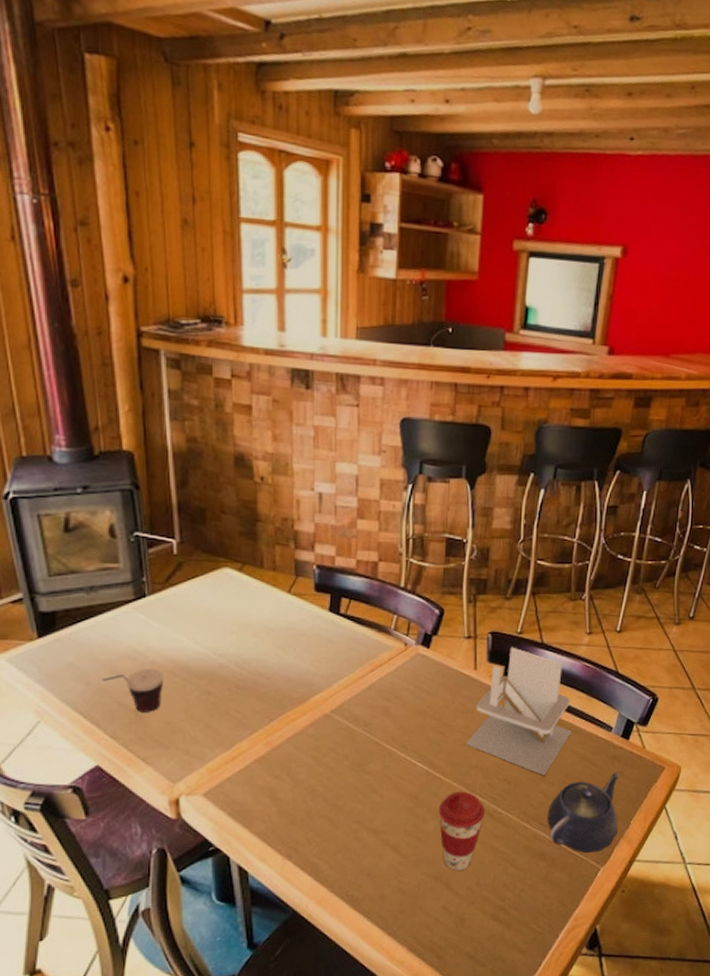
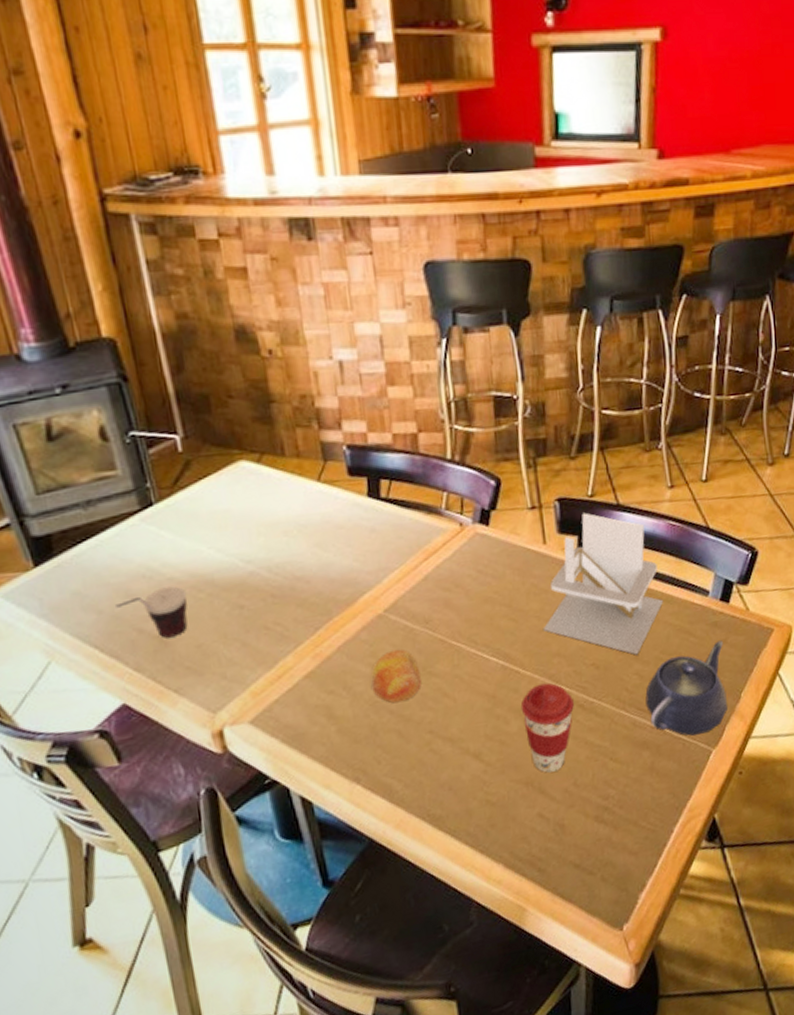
fruit: none [311,746,355,793] -> present [370,649,421,704]

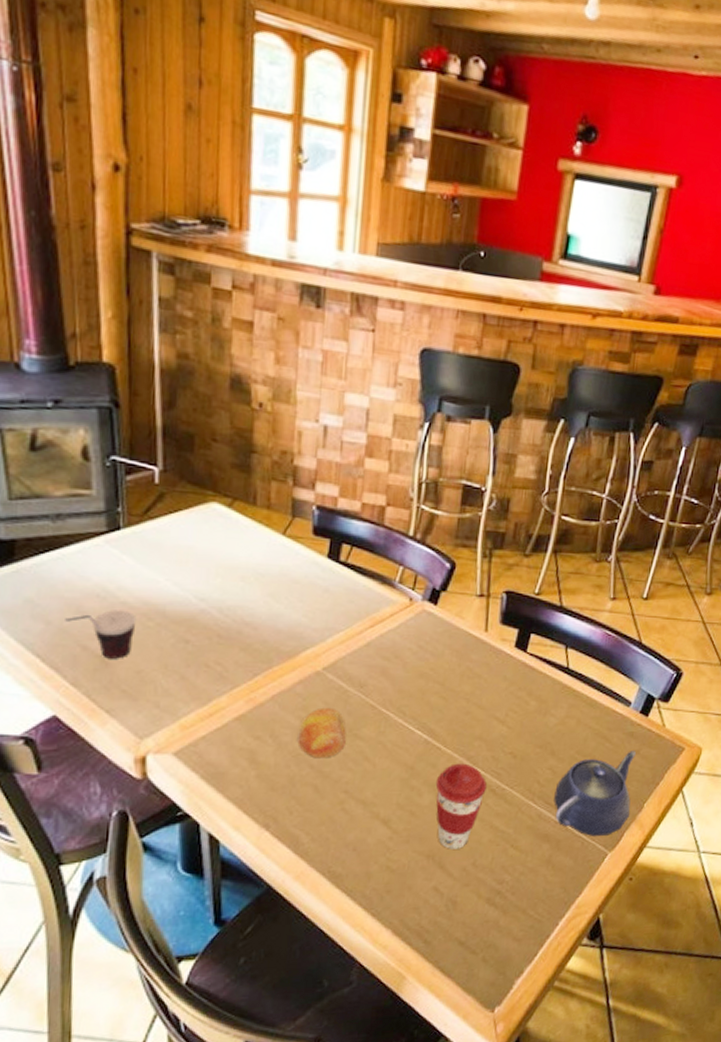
napkin holder: present [543,513,664,655] -> none [470,609,588,751]

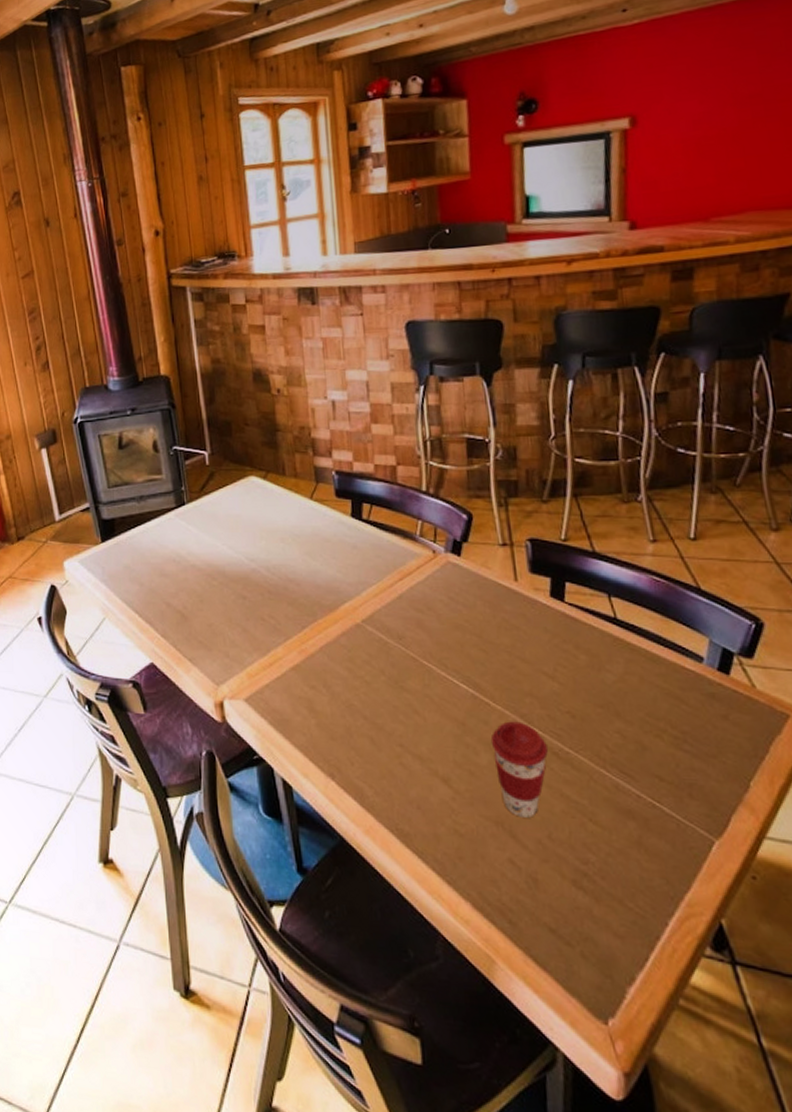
cup: present [65,610,137,659] -> none [153,572,204,614]
fruit: present [296,707,347,759] -> none [347,659,393,710]
teapot: present [554,751,637,836] -> none [629,715,733,818]

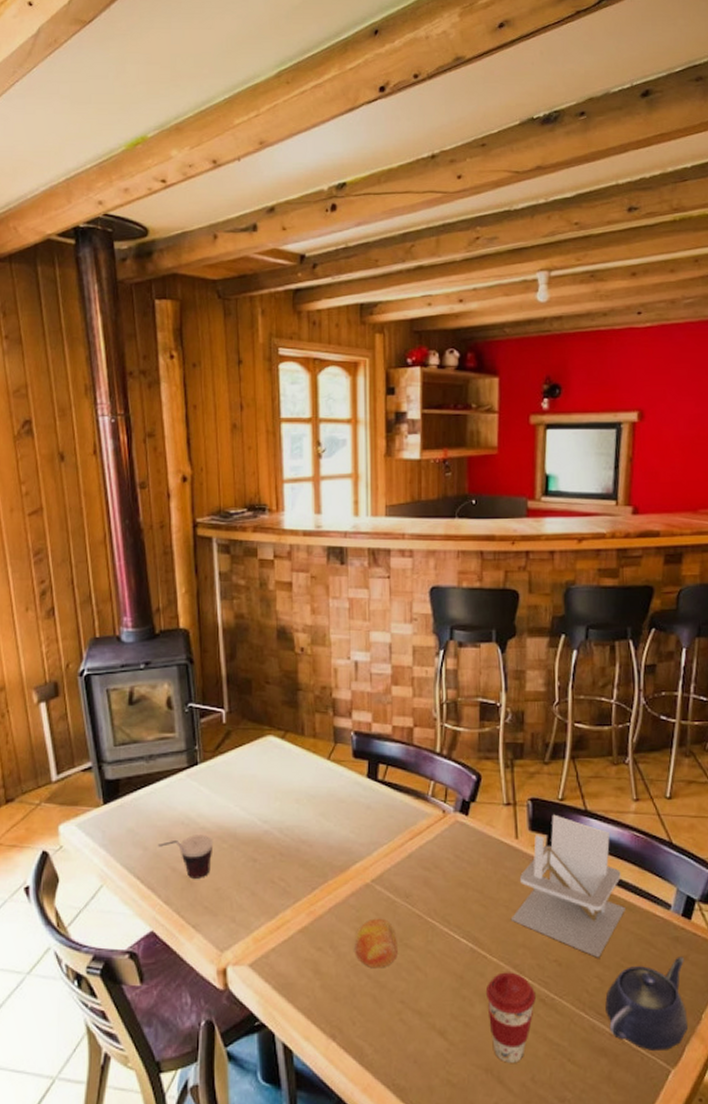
cup: none [153,572,204,614] -> present [158,834,214,879]
fruit: none [347,659,393,710] -> present [353,918,397,969]
napkin holder: none [514,556,649,712] -> present [510,814,627,958]
teapot: none [629,715,733,818] -> present [605,956,688,1050]

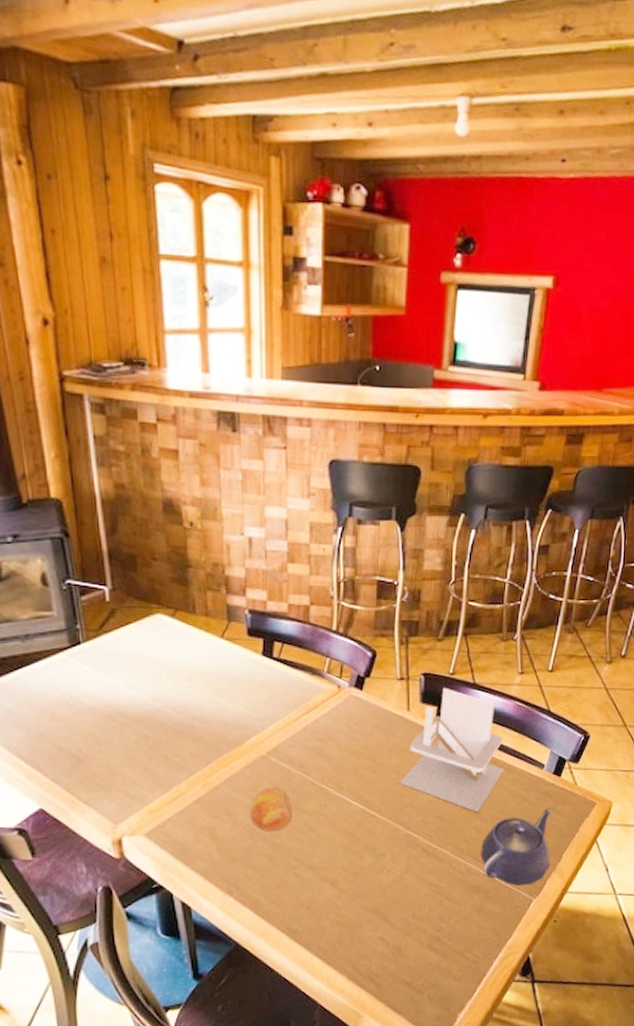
cup: present [158,834,214,879] -> none [42,714,102,757]
coffee cup: present [485,972,537,1063] -> none [374,828,421,904]

